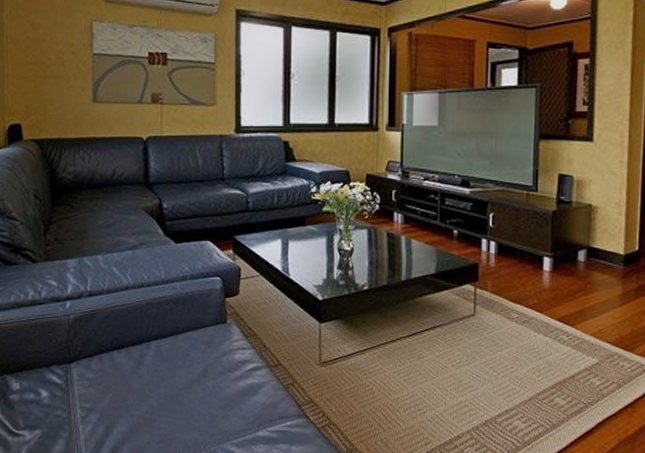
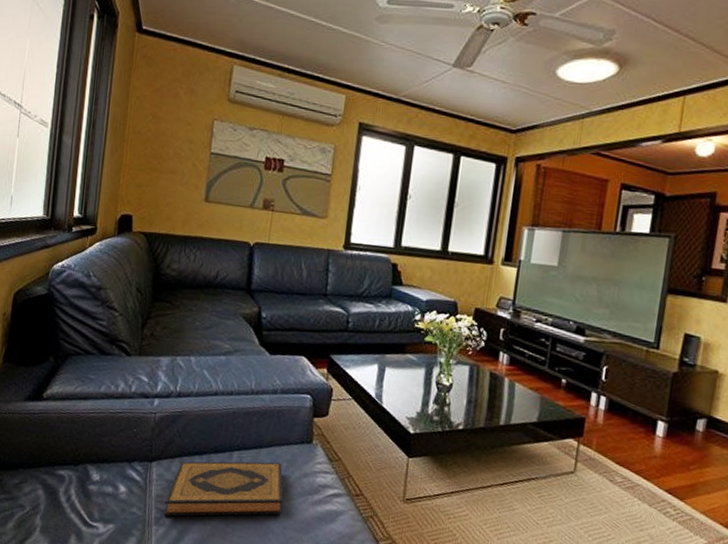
hardback book: none [88,346,206,414] -> present [163,461,283,517]

